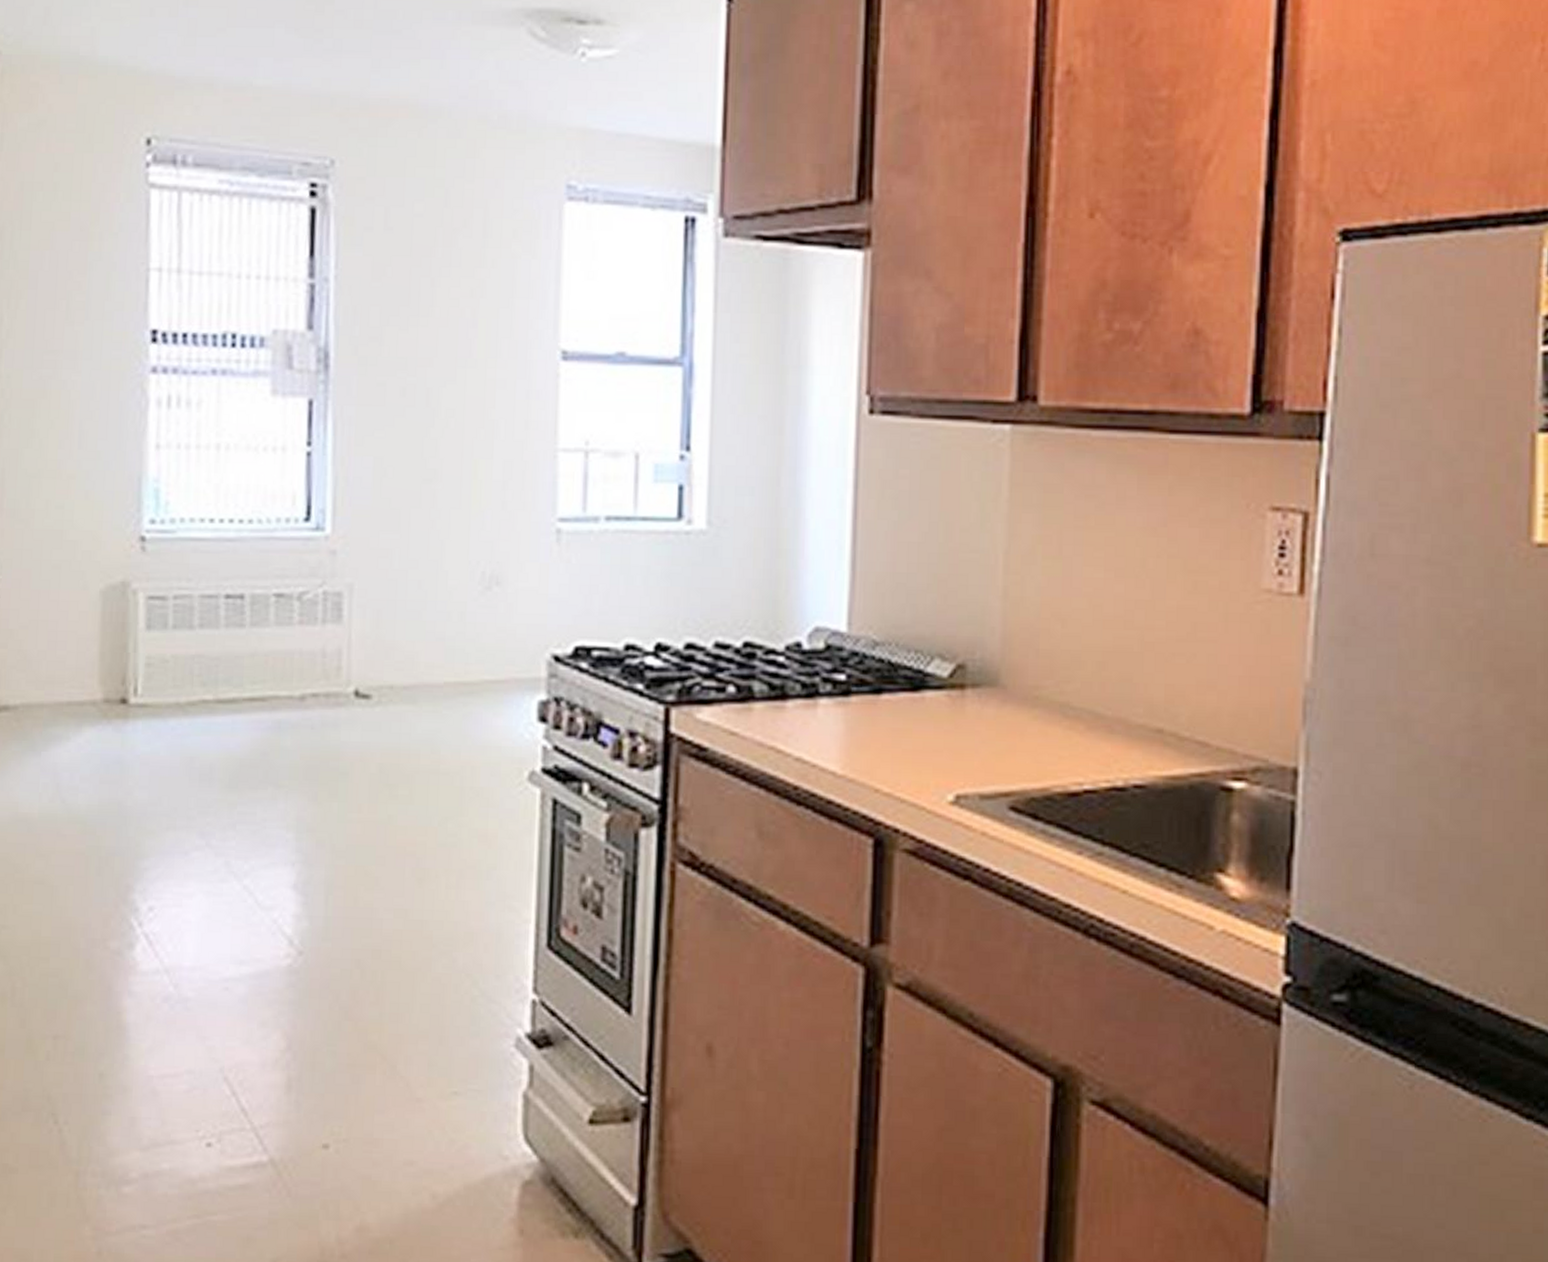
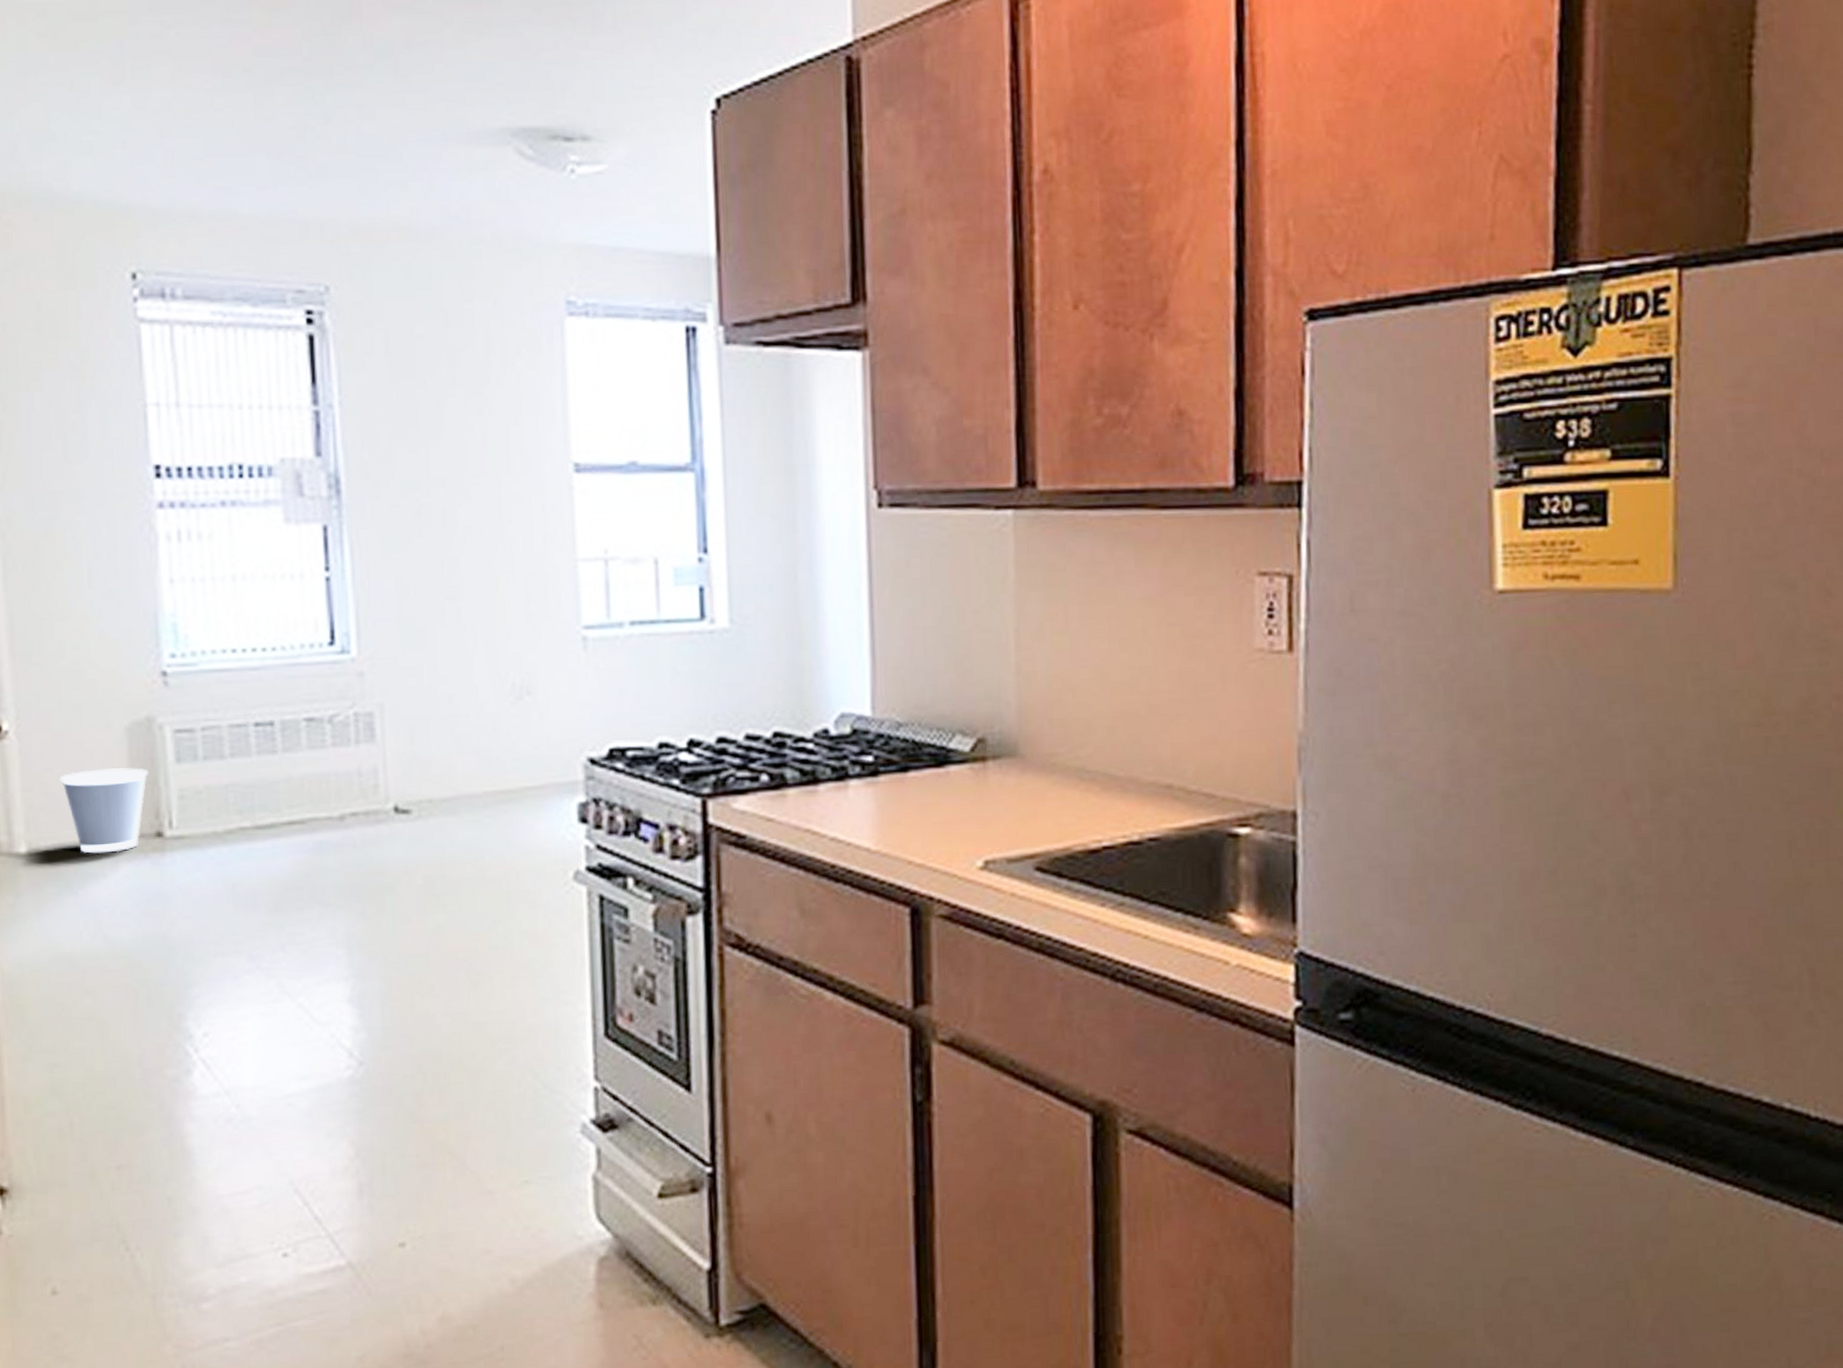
wastebasket: none [34,630,119,716] -> present [60,768,149,853]

